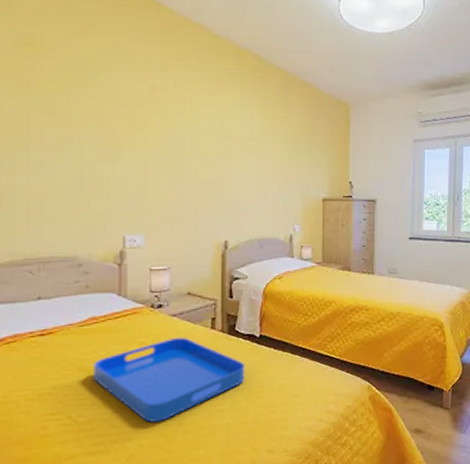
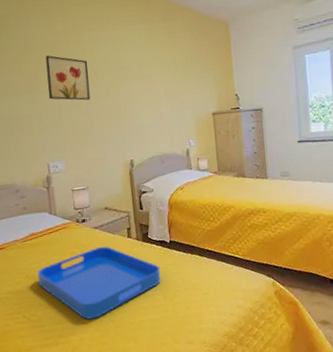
wall art: none [134,112,187,169] -> present [45,55,91,101]

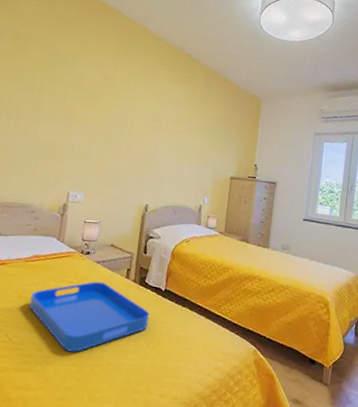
wall art: present [45,55,91,101] -> none [84,94,128,142]

